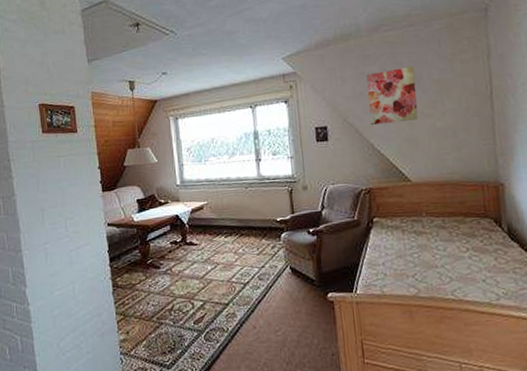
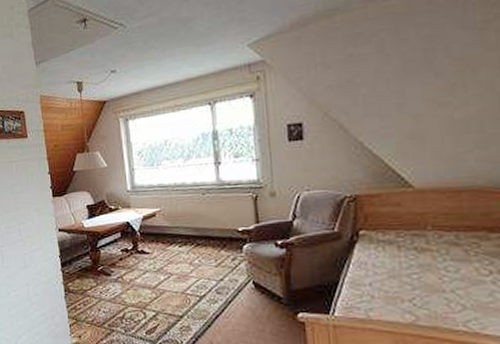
wall art: present [366,66,419,125] -> none [356,41,428,119]

